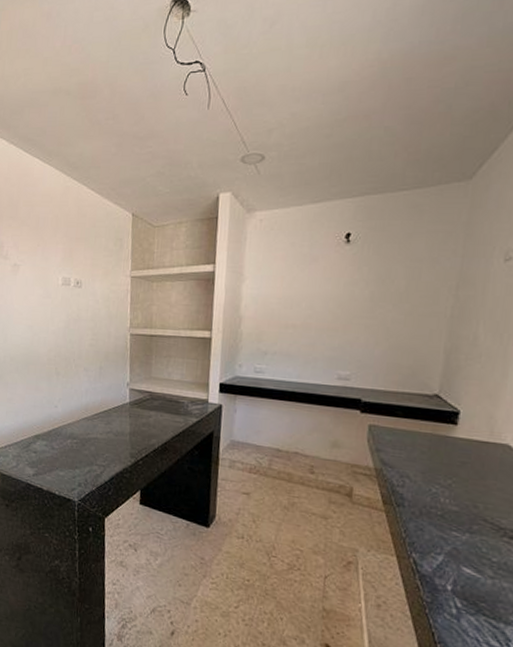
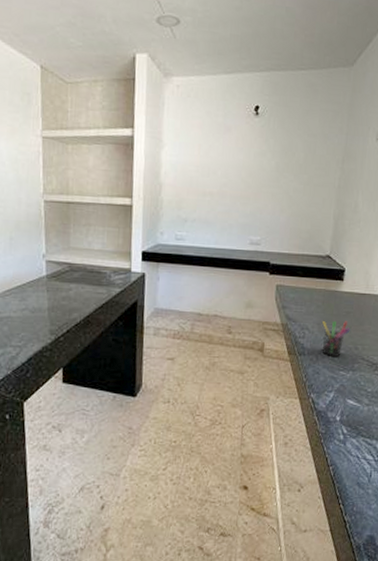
pen holder: none [427,470,467,514] -> present [321,320,350,356]

